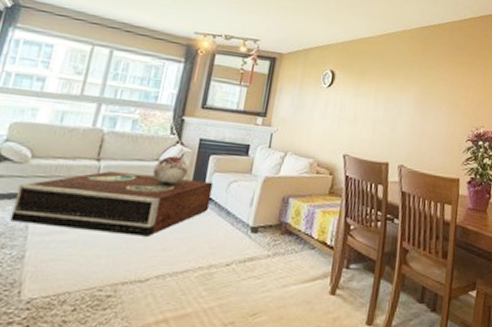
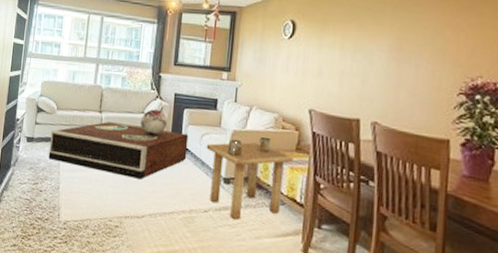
side table: none [233,183,326,271] -> present [206,137,293,221]

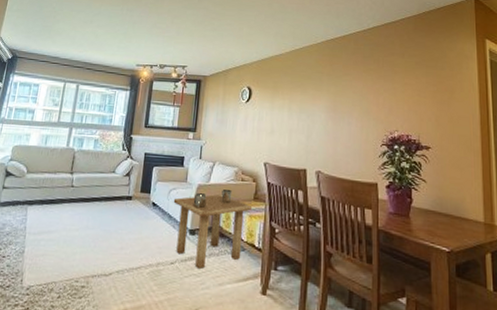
stereo: present [48,121,189,180] -> none [14,182,157,237]
reflective sphere: present [140,109,168,137] -> none [110,168,138,194]

